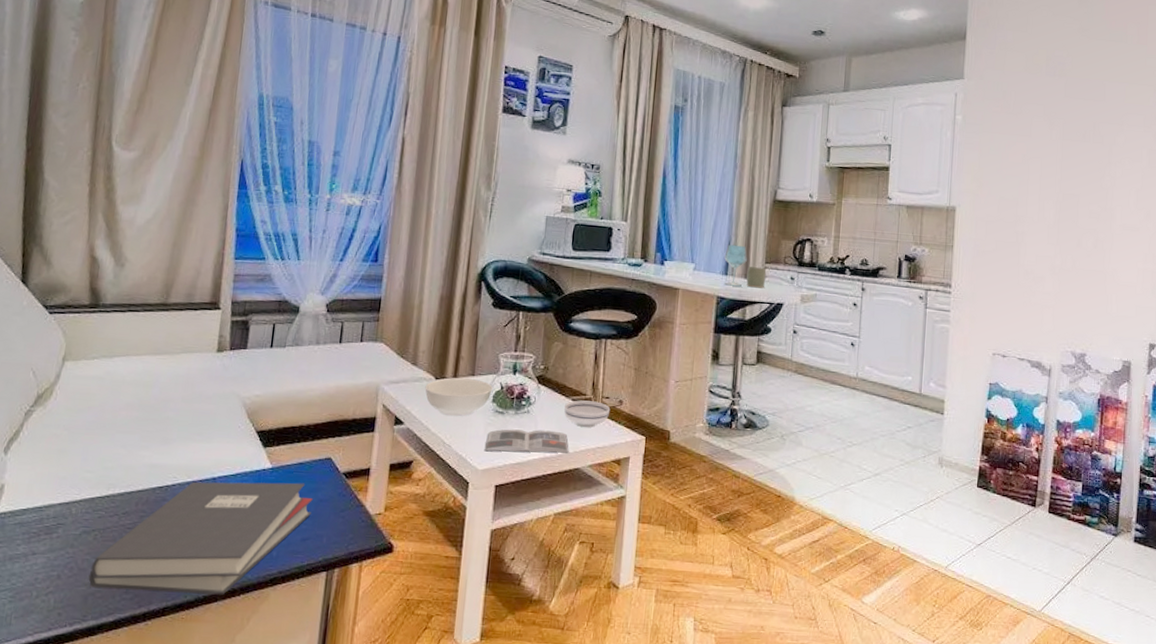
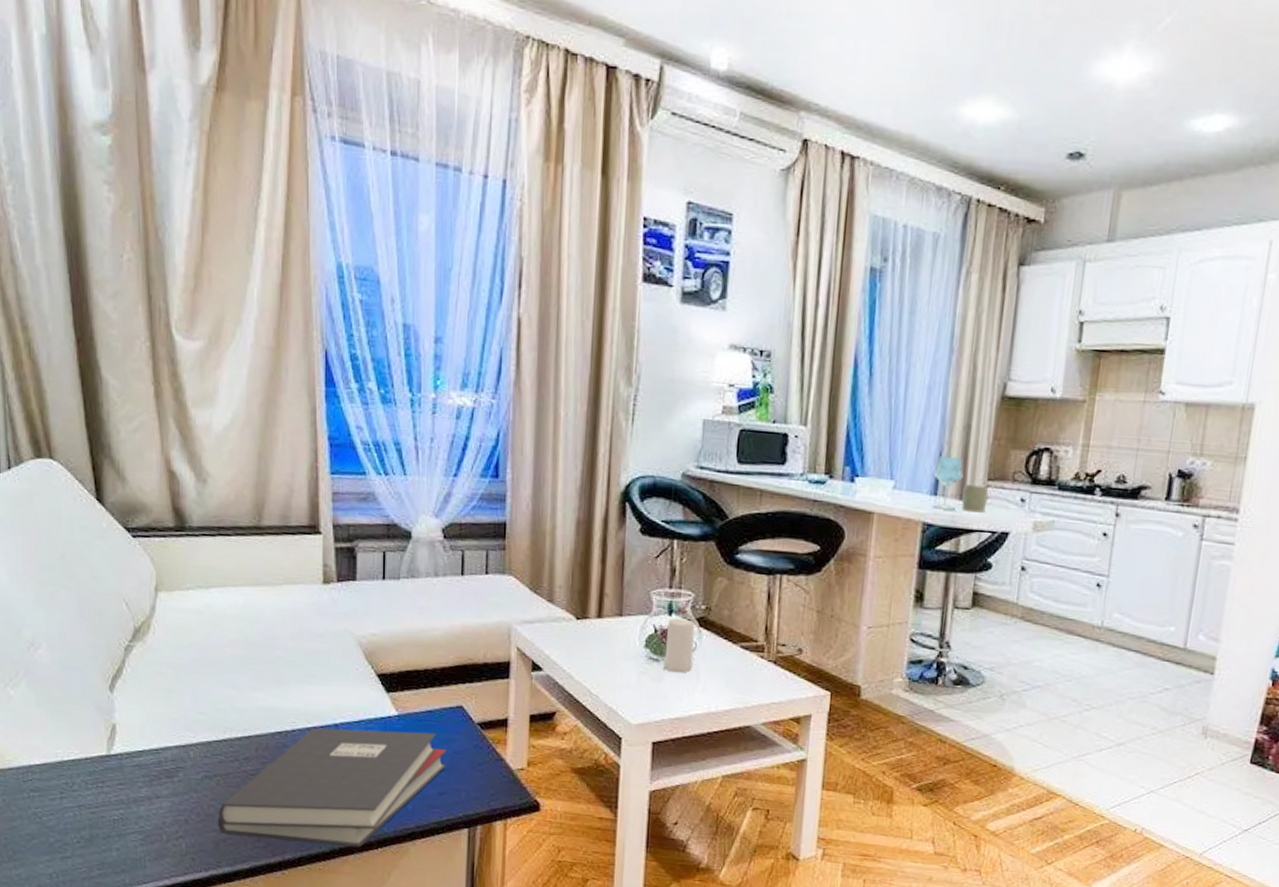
bowl: present [425,378,493,417] -> none [565,618,645,664]
magazine: present [484,429,569,453] -> none [637,679,738,709]
candle: none [506,377,535,424] -> present [662,618,695,673]
bowl: present [564,400,611,427] -> none [731,647,788,679]

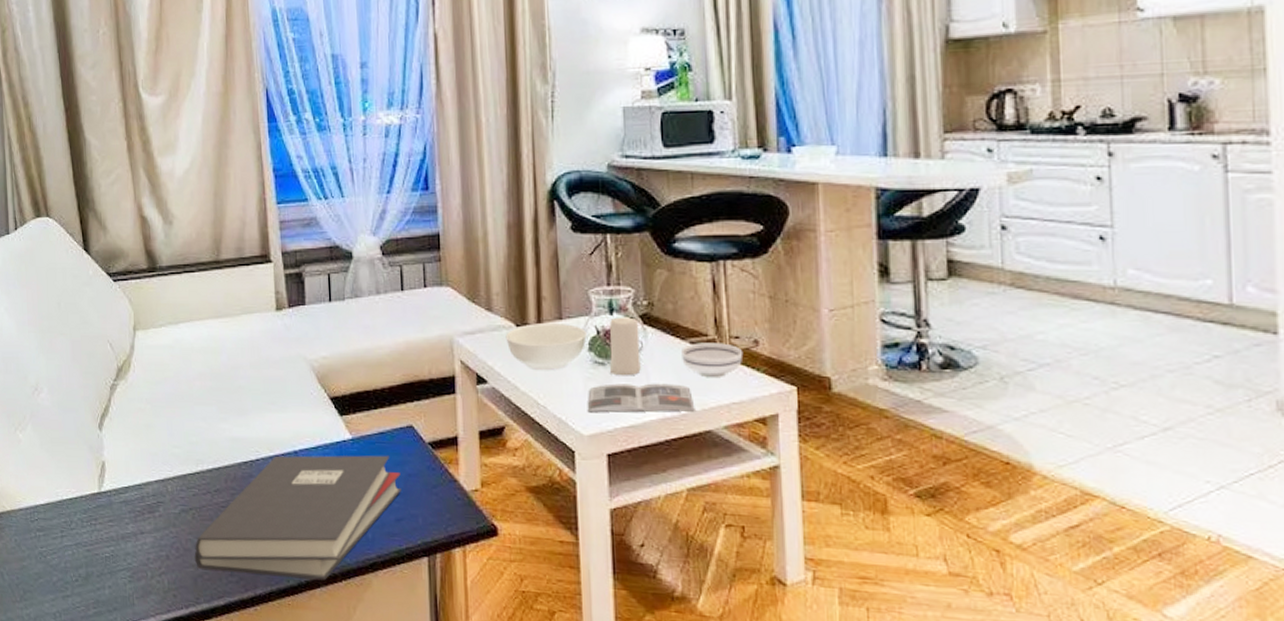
bowl: none [565,618,645,664] -> present [505,324,587,371]
magazine: none [637,679,738,709] -> present [587,383,695,413]
bowl: none [731,647,788,679] -> present [681,342,744,377]
wine glass: present [933,455,964,511] -> none [879,111,915,171]
mug: present [961,485,989,513] -> none [917,140,948,170]

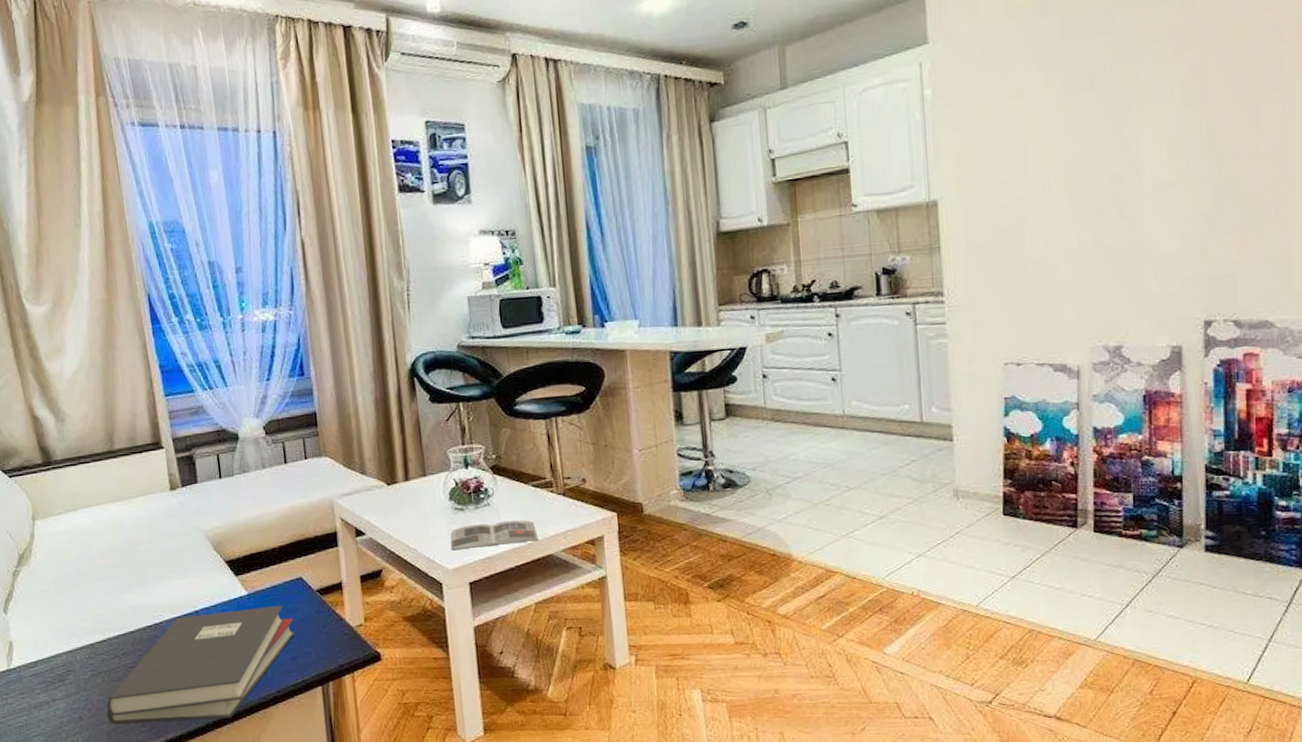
bowl: present [505,324,587,371] -> none [378,479,447,521]
candle: present [609,317,641,376] -> none [466,469,493,518]
bowl: present [681,342,744,377] -> none [525,483,575,512]

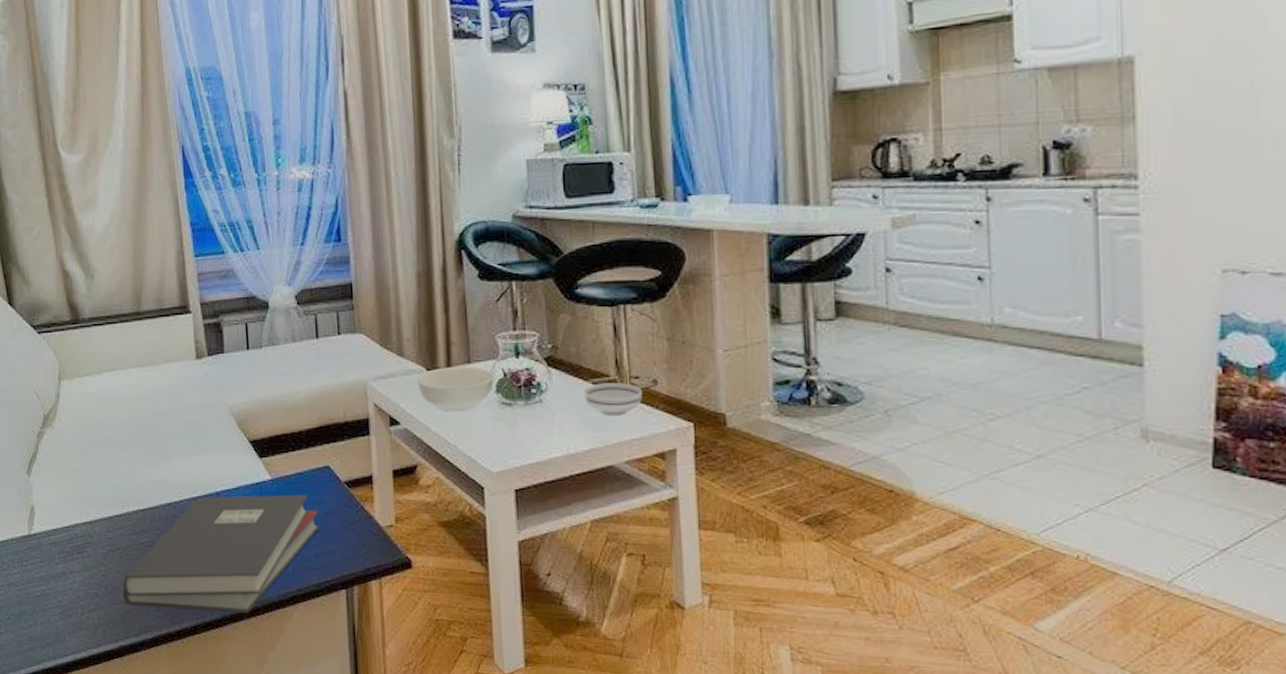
bowl: none [378,479,447,521] -> present [417,367,494,412]
magazine: present [451,520,539,551] -> none [495,422,598,451]
bowl: none [525,483,575,512] -> present [584,383,643,415]

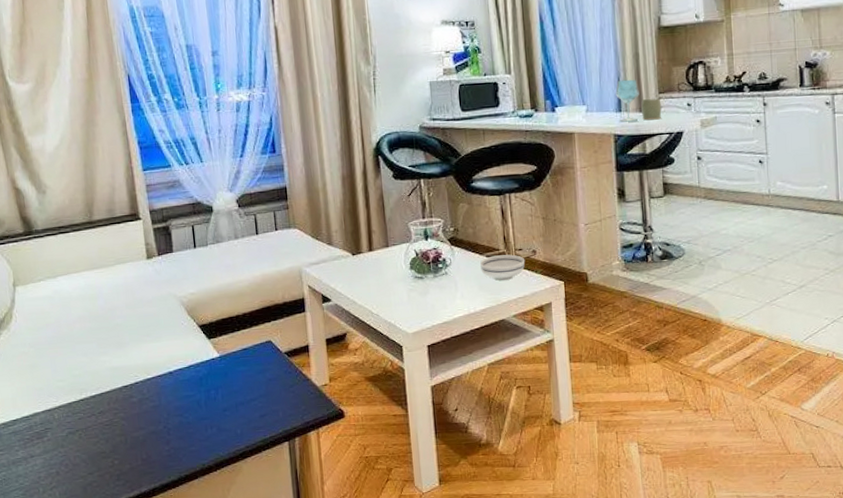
hardback book: present [122,494,319,614] -> none [82,366,264,479]
bowl: present [417,367,494,412] -> none [344,250,408,288]
wine glass: none [771,161,804,218] -> present [616,79,639,122]
mug: none [806,187,836,216] -> present [641,98,662,120]

